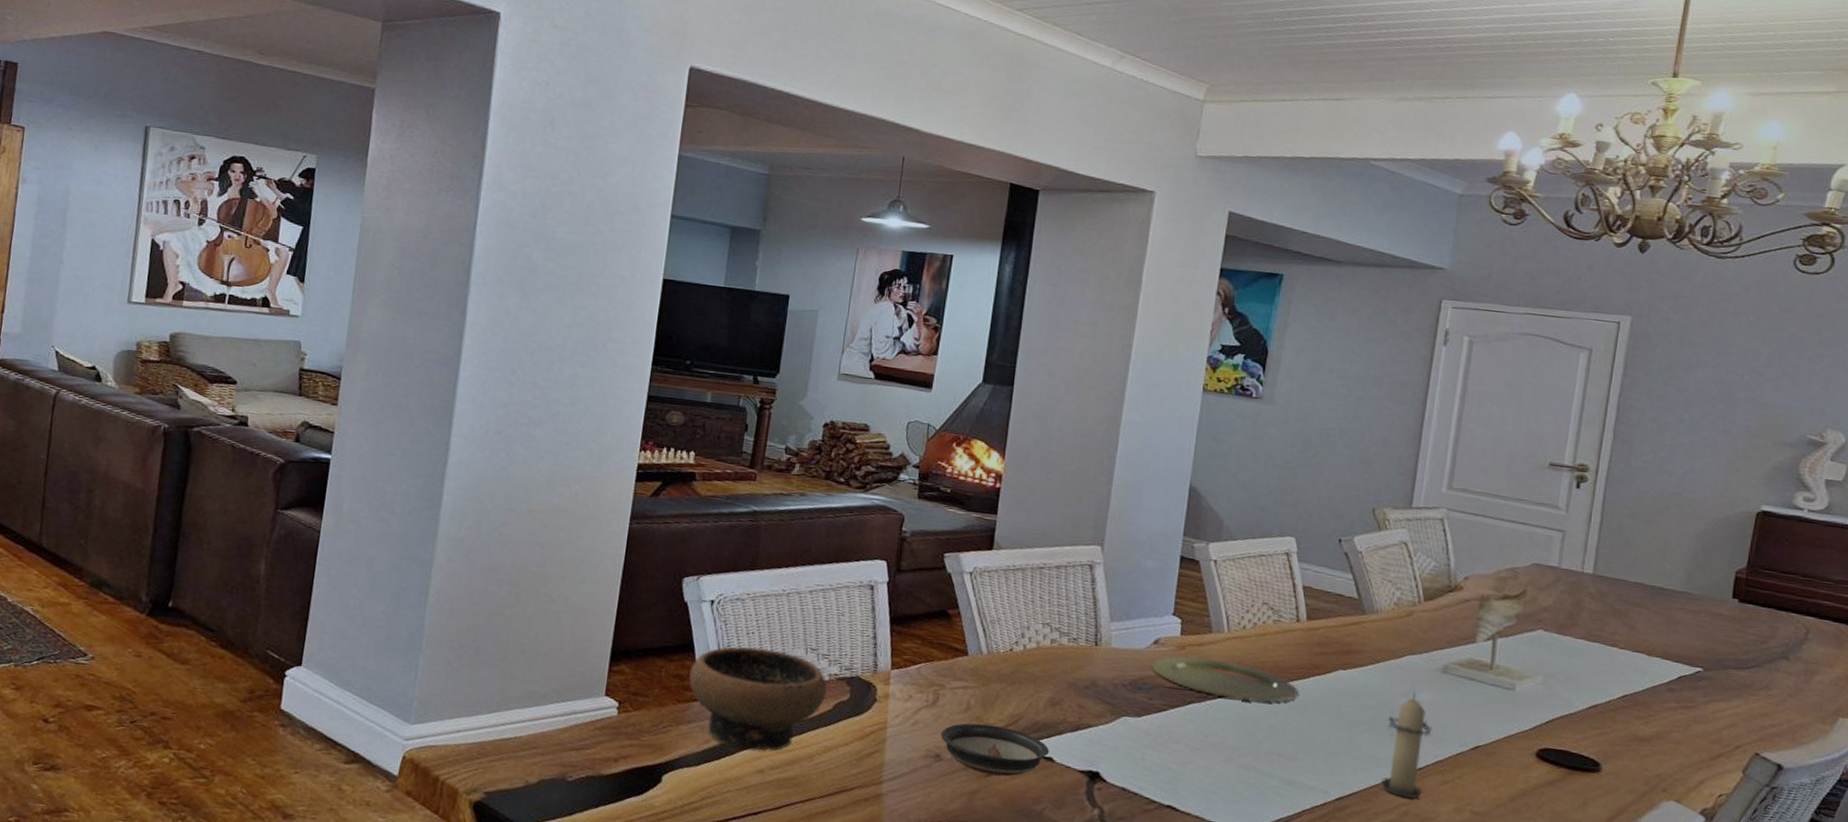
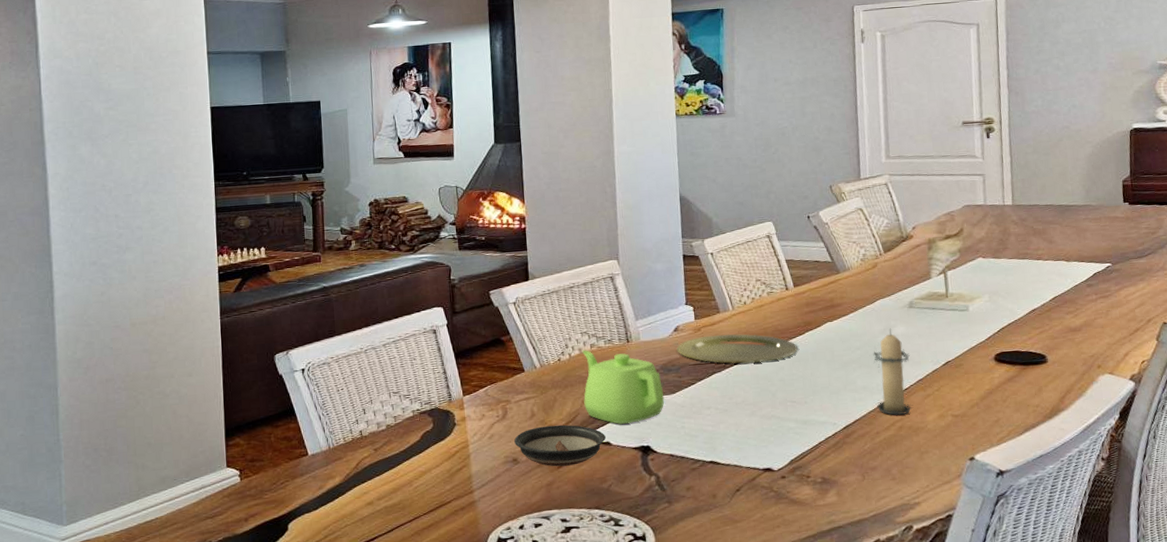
bowl: present [689,646,827,751] -> none [295,399,413,488]
teapot: none [1030,644,1128,742] -> present [582,350,665,425]

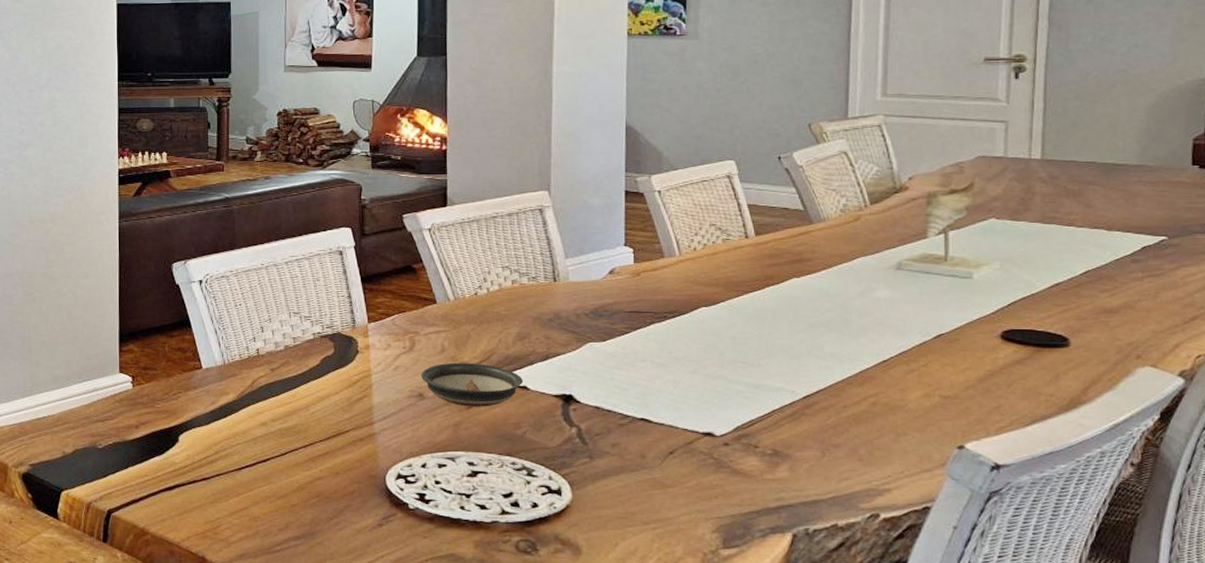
teapot: present [582,350,665,425] -> none [501,286,593,370]
plate: present [676,334,798,364] -> none [610,281,754,317]
candle: present [873,328,912,415] -> none [845,291,892,389]

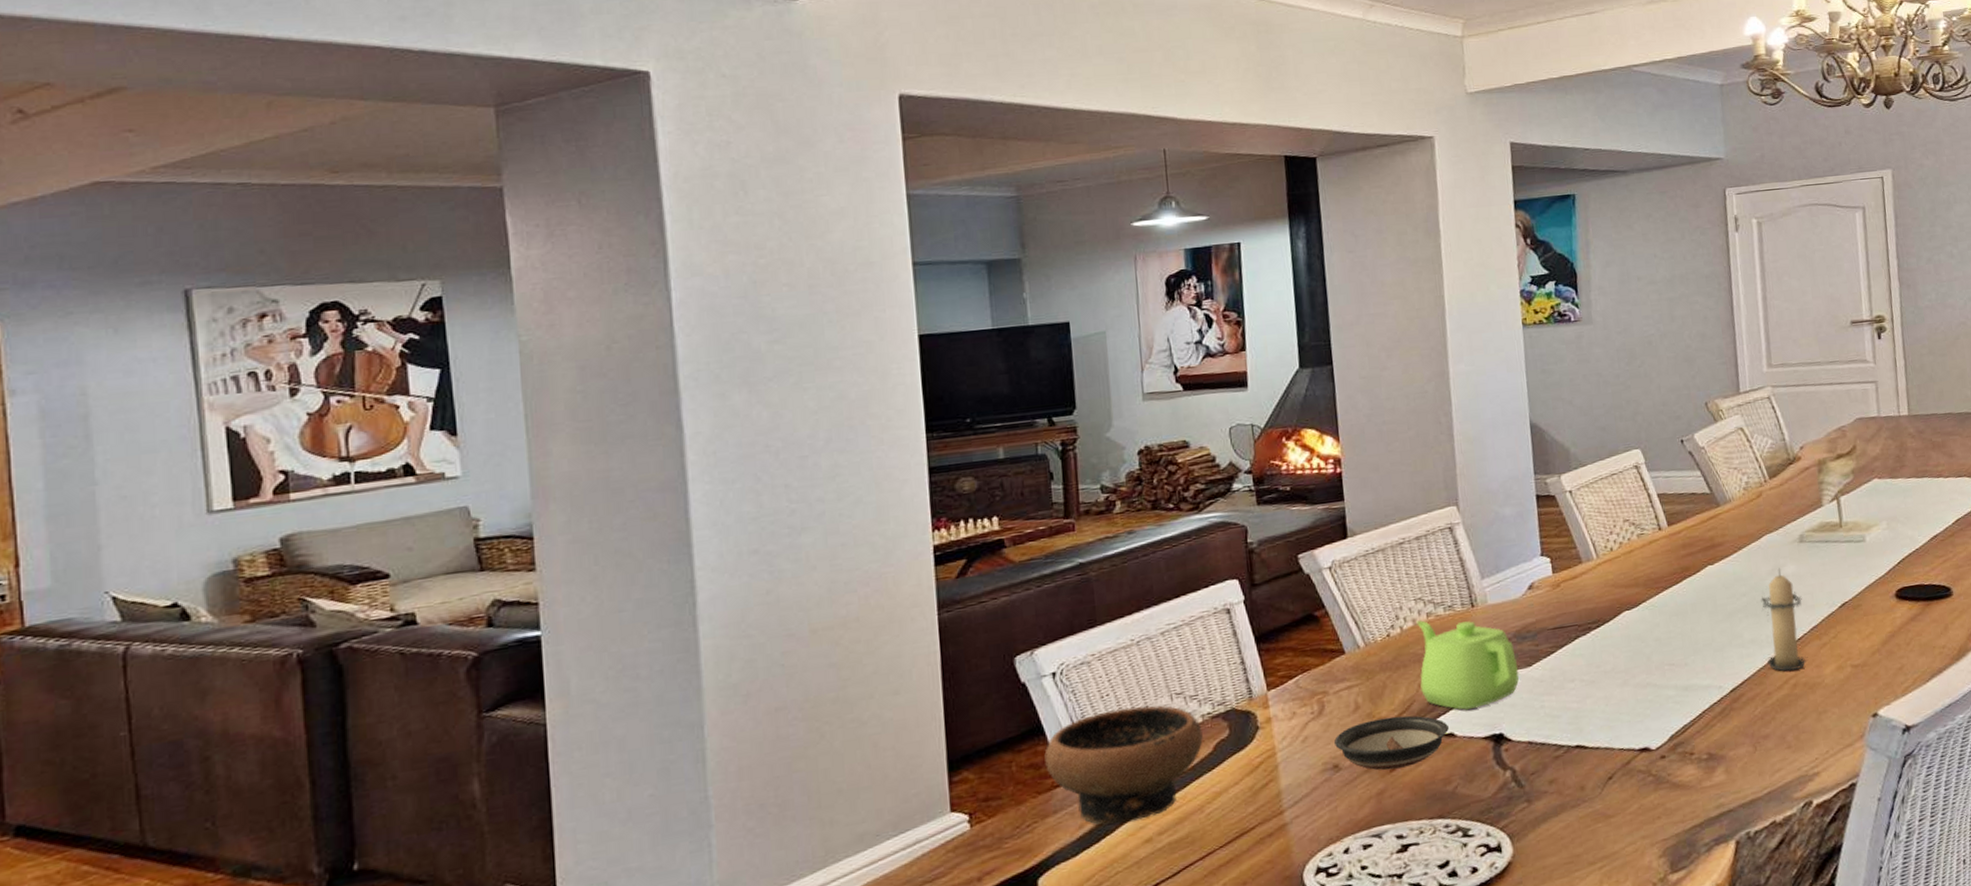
bowl: none [190,317,313,407] -> present [1044,705,1203,825]
teapot: none [501,286,593,370] -> present [1416,620,1520,711]
candle: none [845,291,892,389] -> present [1761,568,1806,671]

